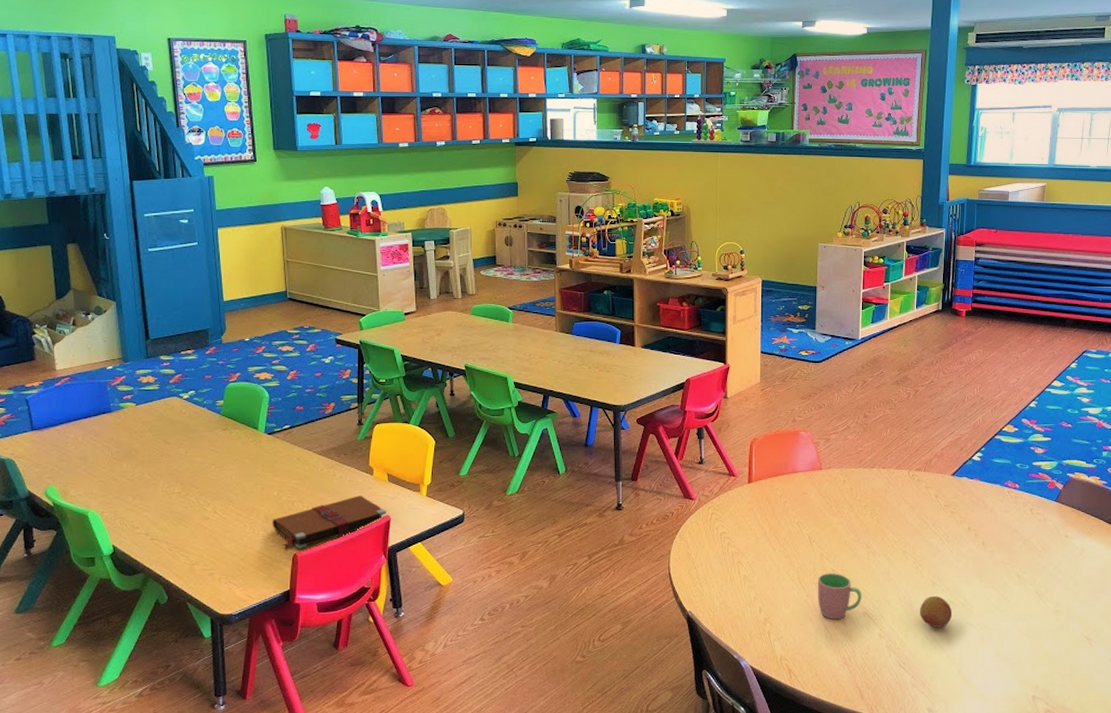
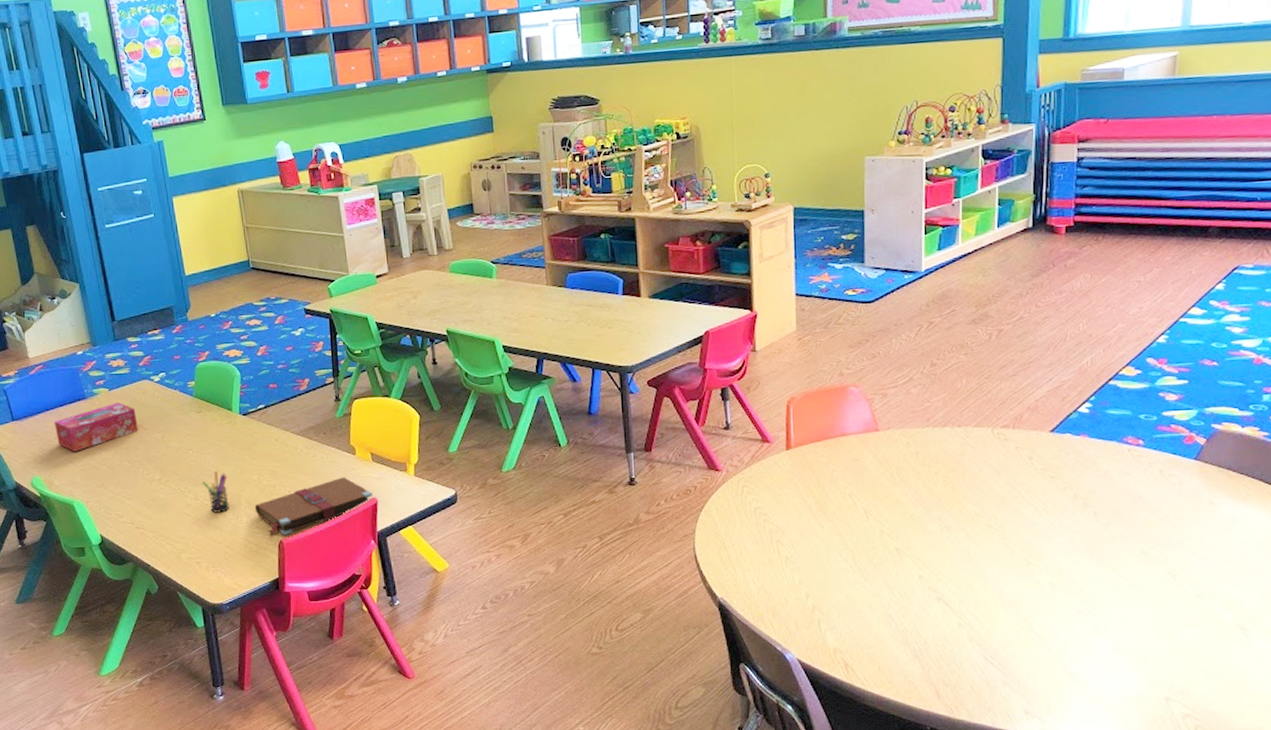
tissue box: none [75,417,162,463] -> present [54,403,138,452]
pen holder: none [222,487,248,527] -> present [202,471,230,514]
cup: present [817,573,862,619] -> none [877,552,935,606]
fruit: present [920,595,953,628] -> none [1011,577,1055,616]

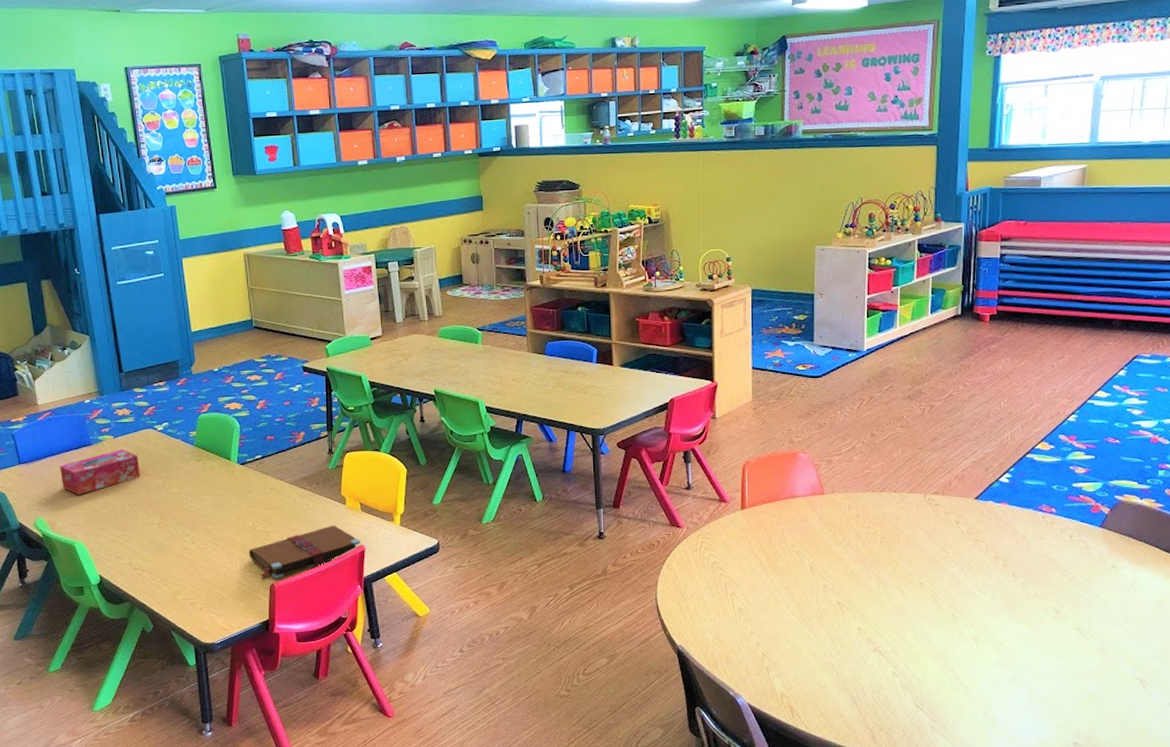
pen holder: present [202,471,230,514] -> none [199,517,225,557]

